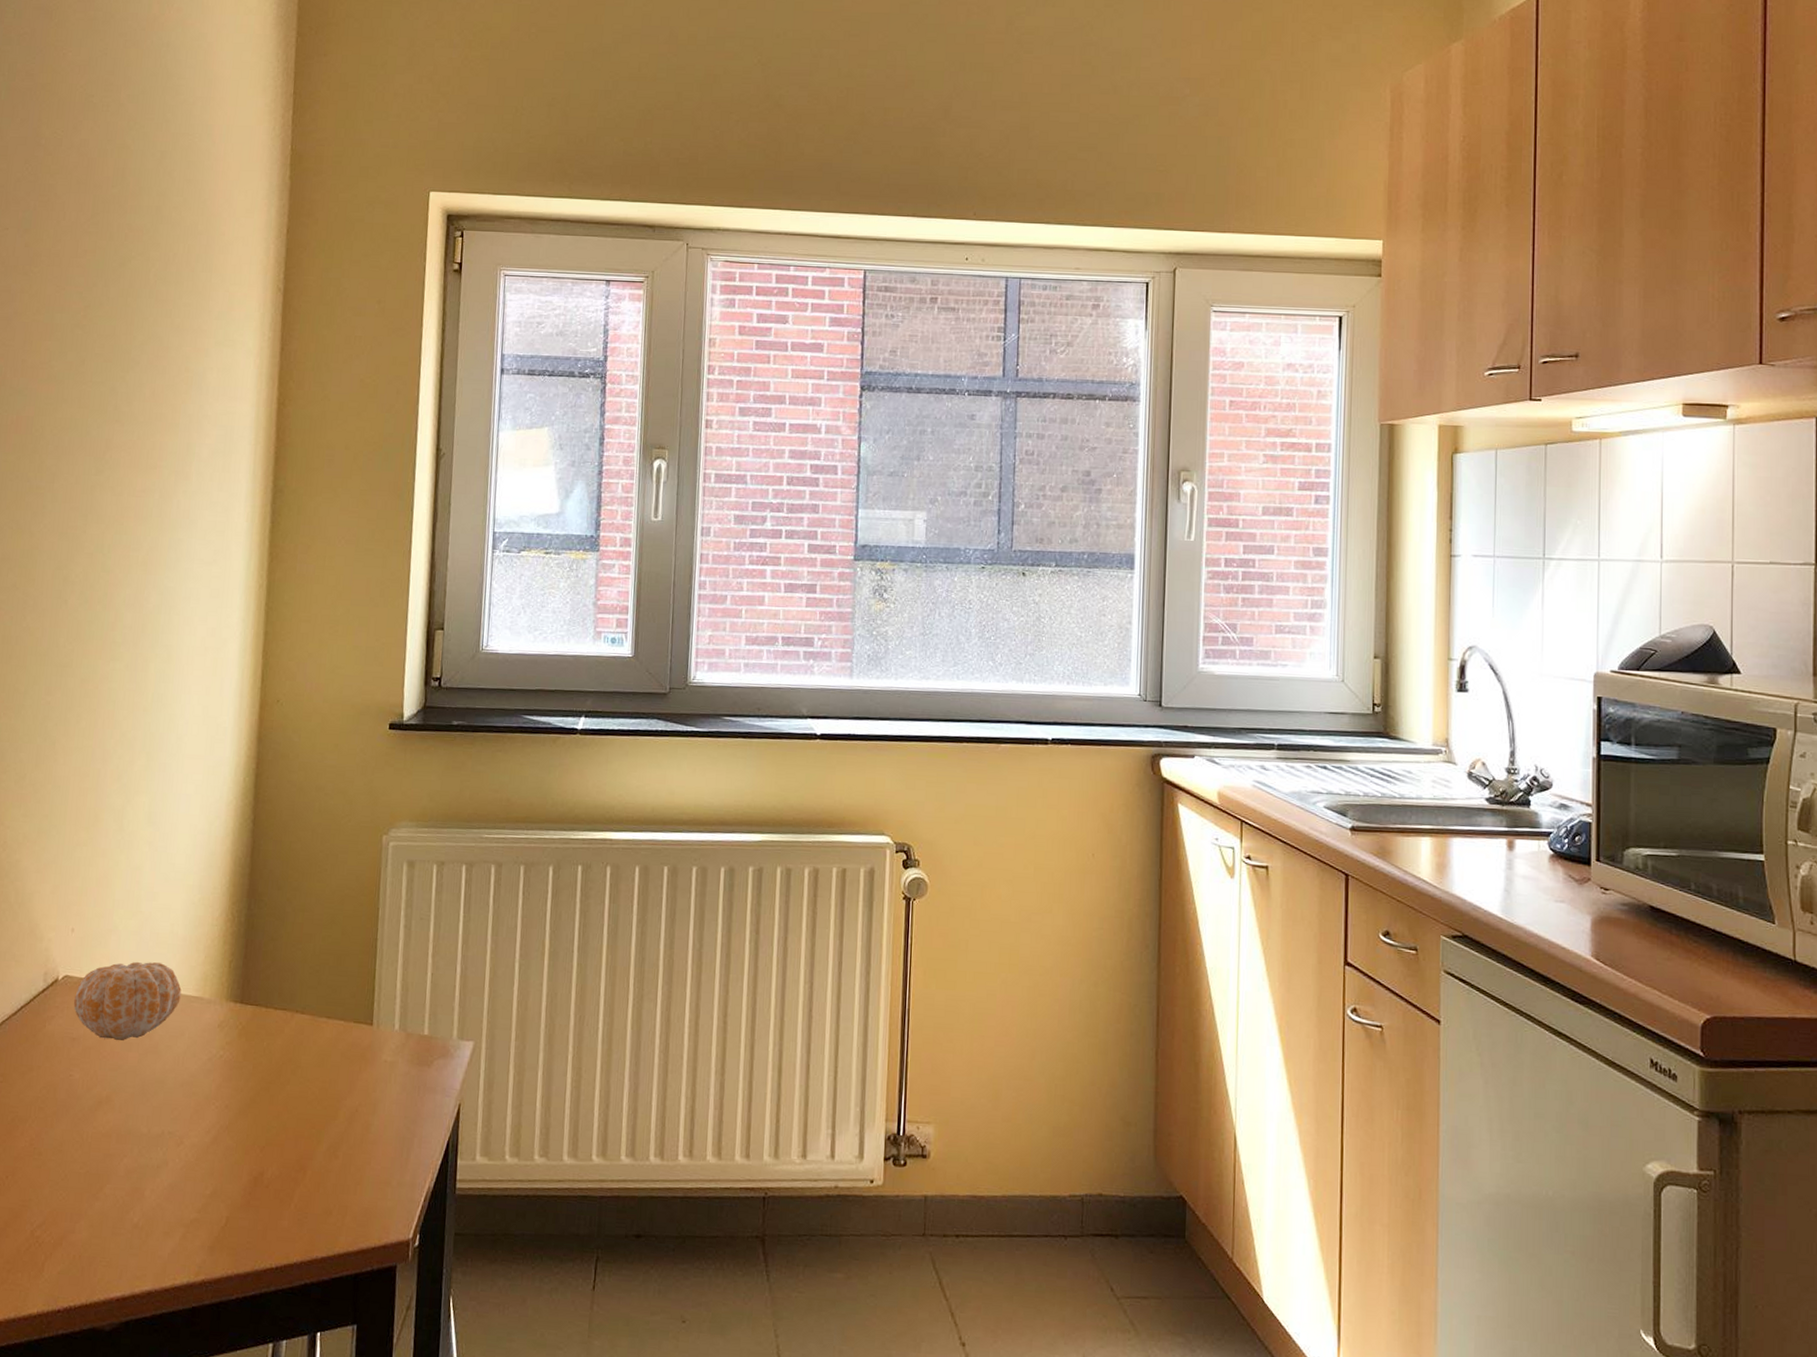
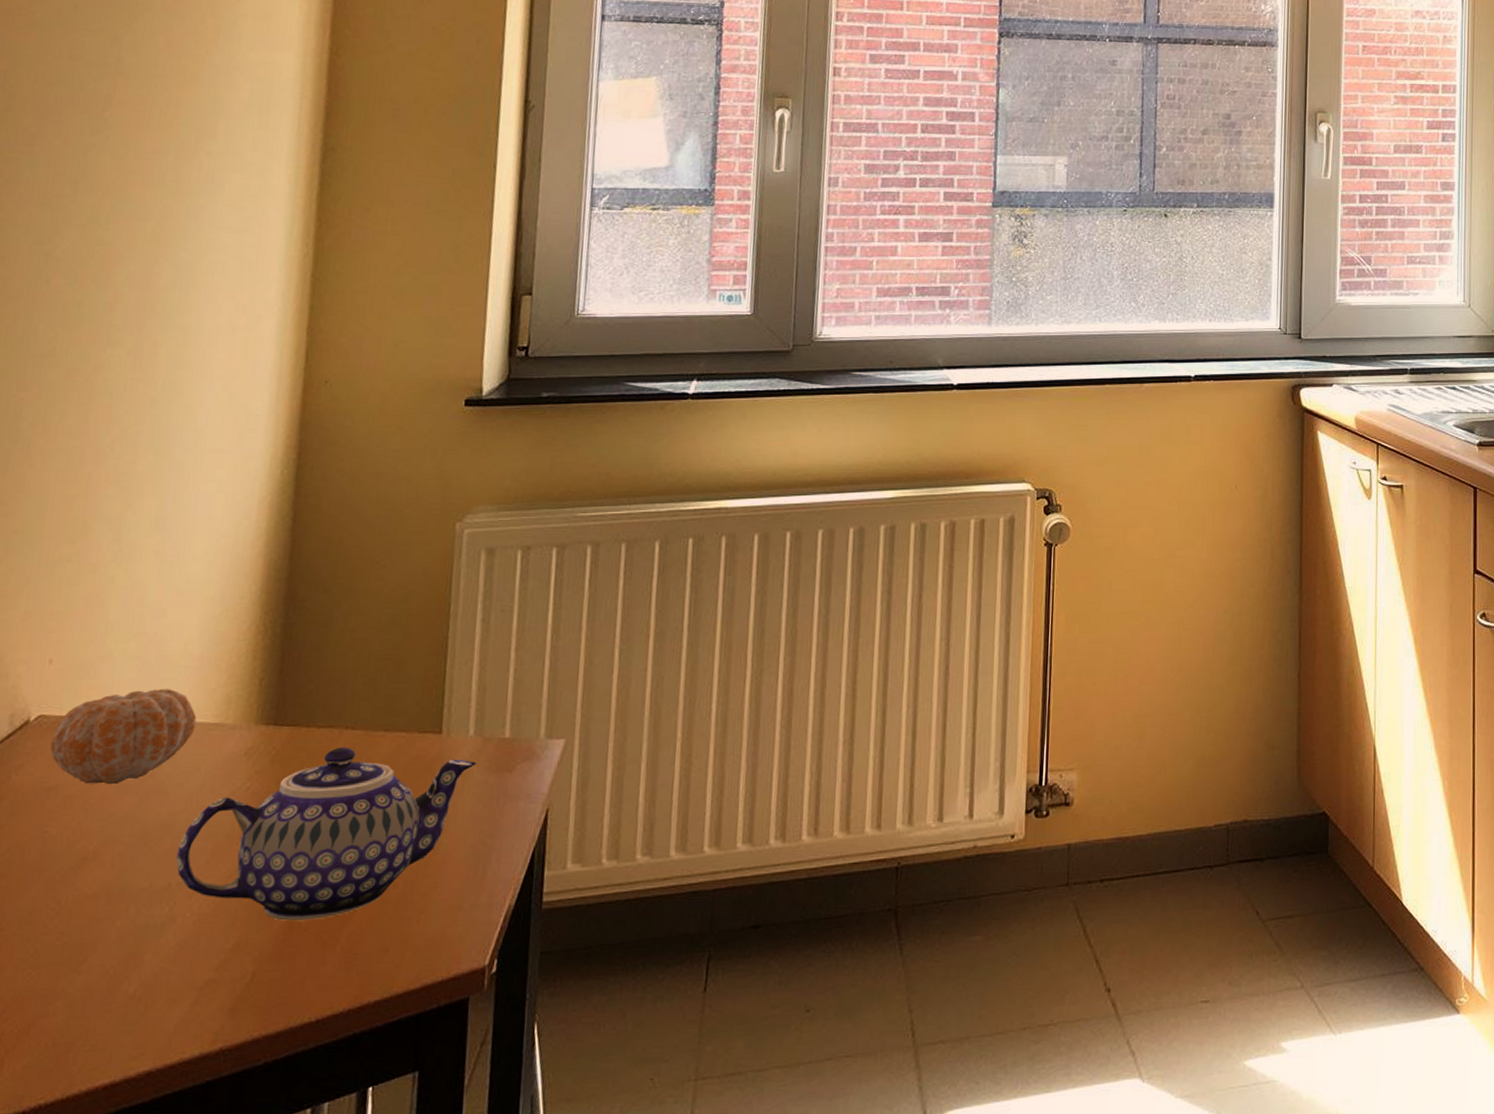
teapot: none [167,1028,401,1179] -> present [176,746,476,921]

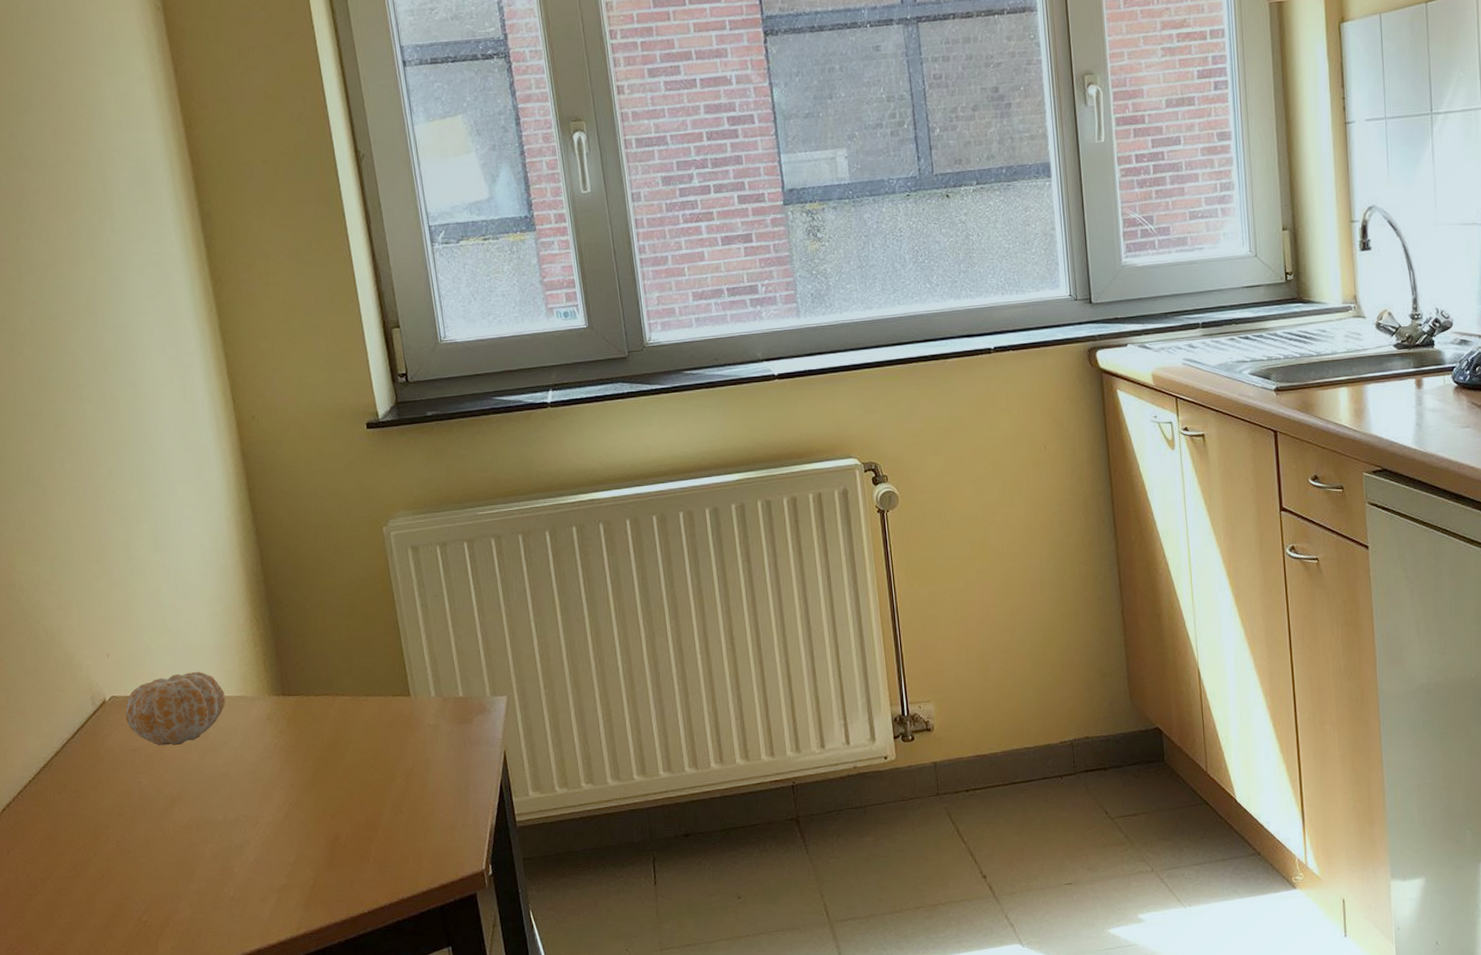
teapot: present [176,746,476,921] -> none [236,709,442,841]

